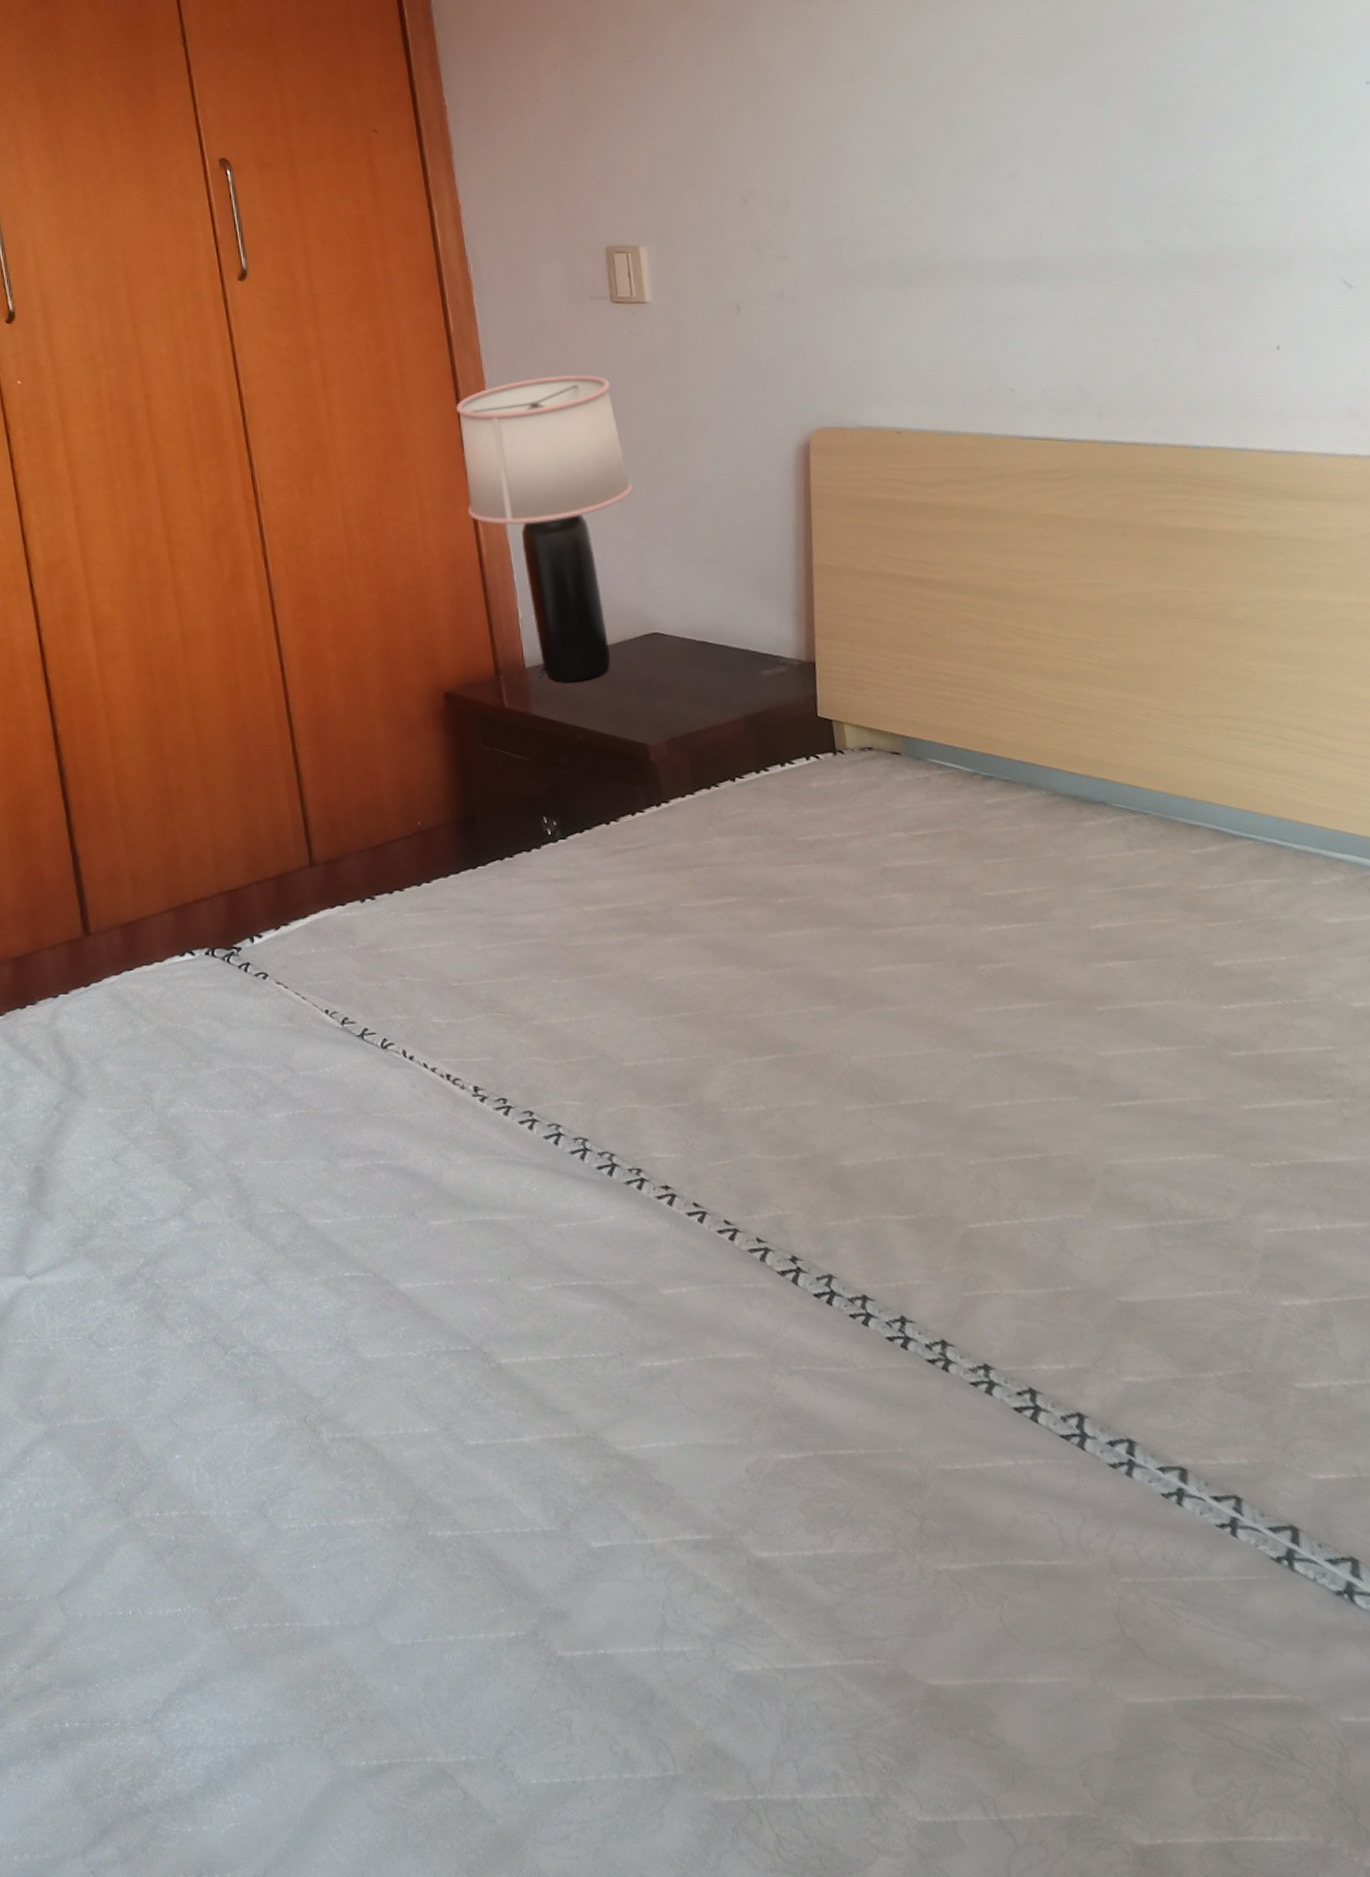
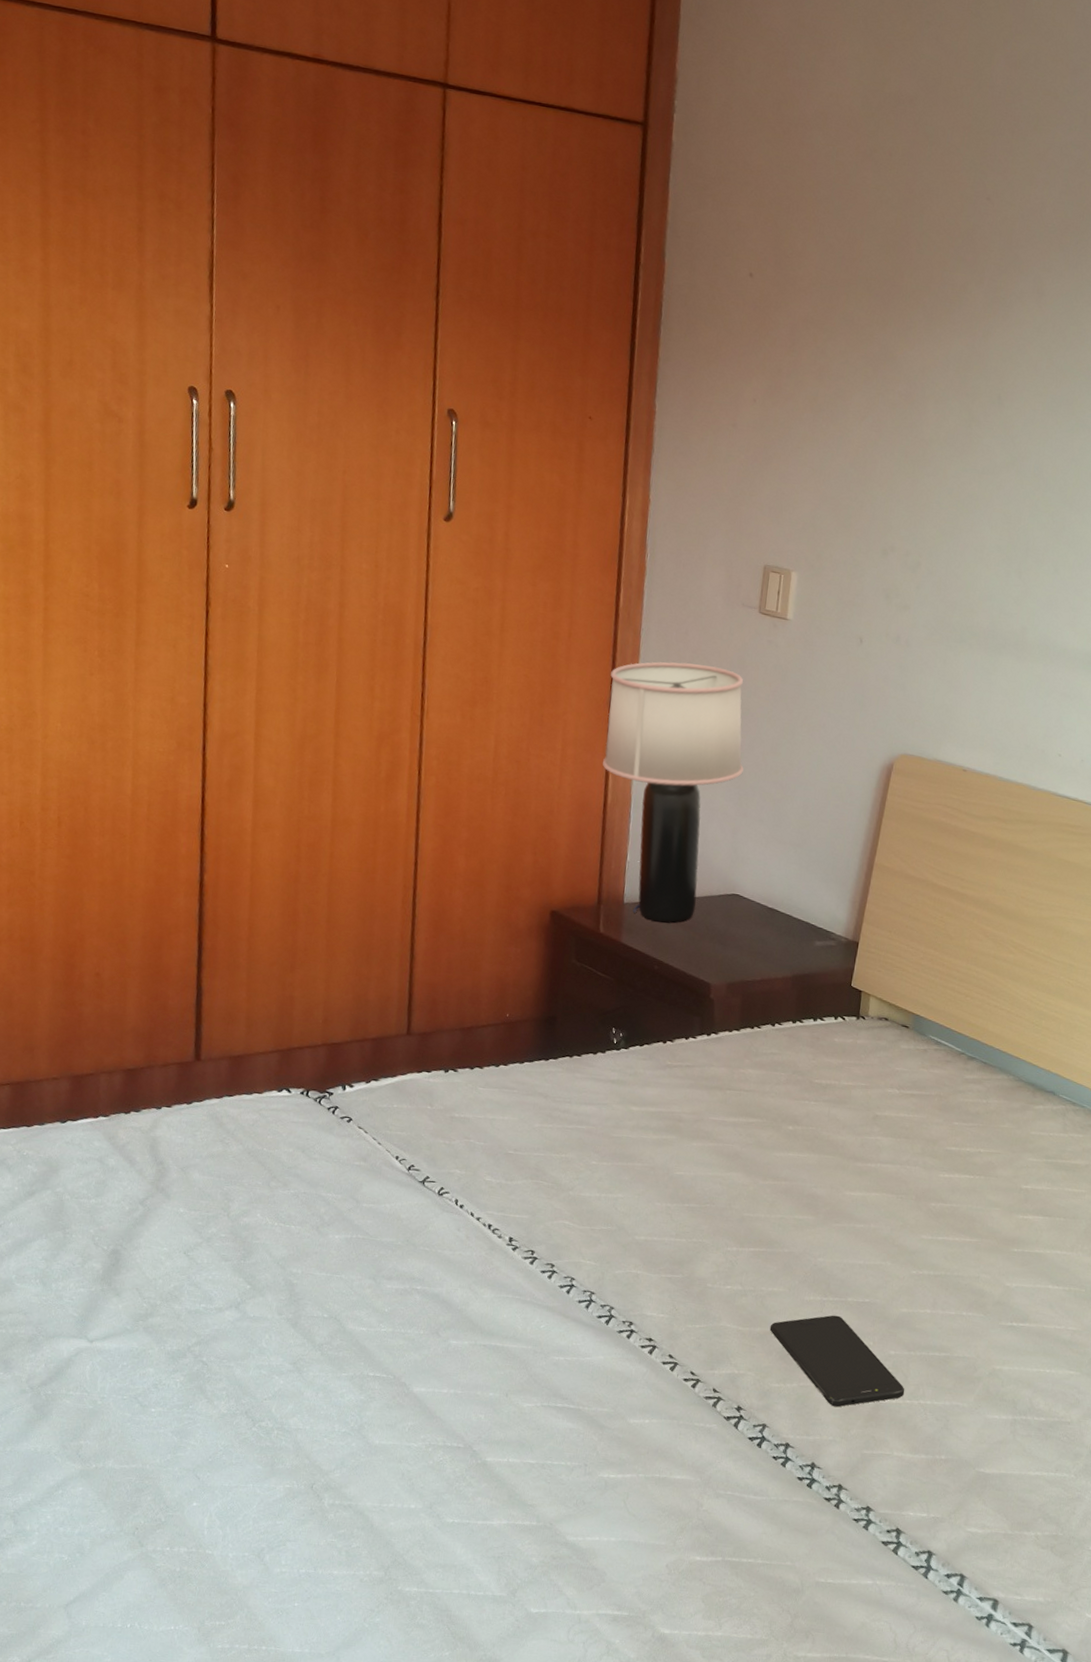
smartphone: none [810,1125,1000,1242] -> present [769,1315,905,1407]

